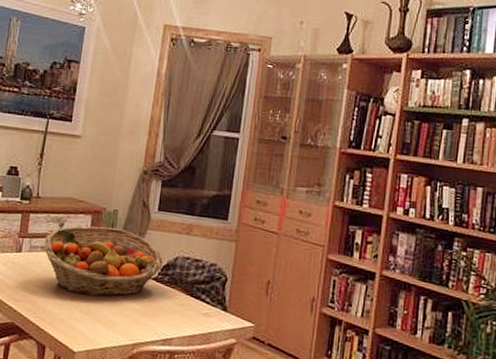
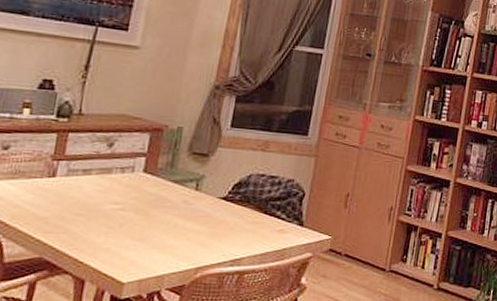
fruit basket: present [44,226,163,297] -> none [86,145,234,221]

